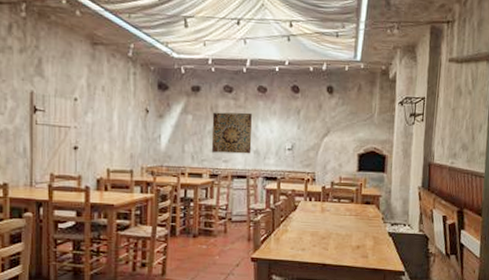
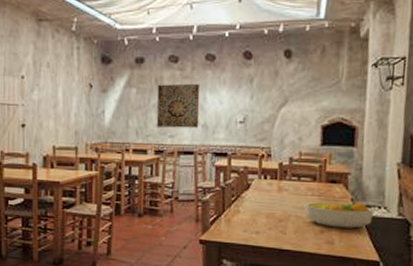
fruit bowl: none [343,220,400,244] -> present [304,201,374,229]

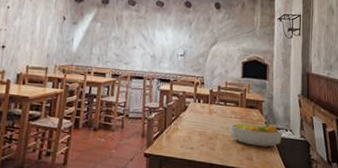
wall art: present [156,83,200,128] -> none [115,21,151,58]

